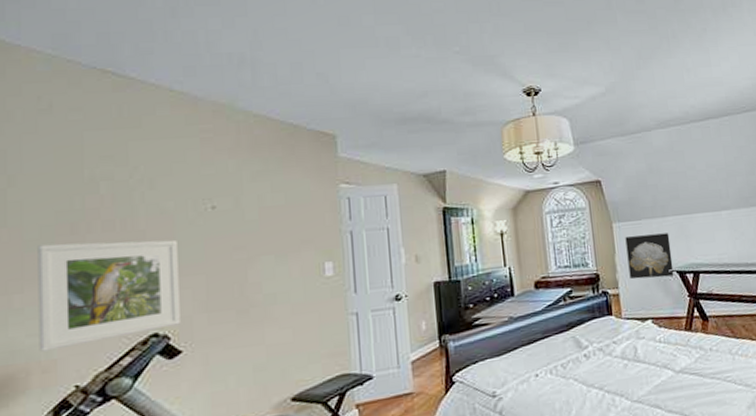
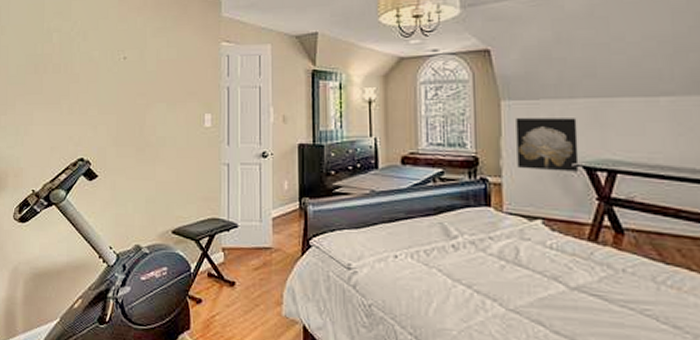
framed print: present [37,239,180,352] -> none [13,80,99,161]

